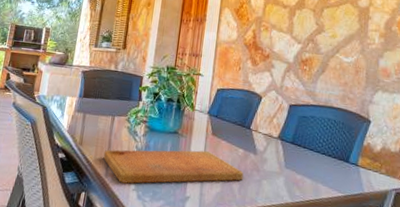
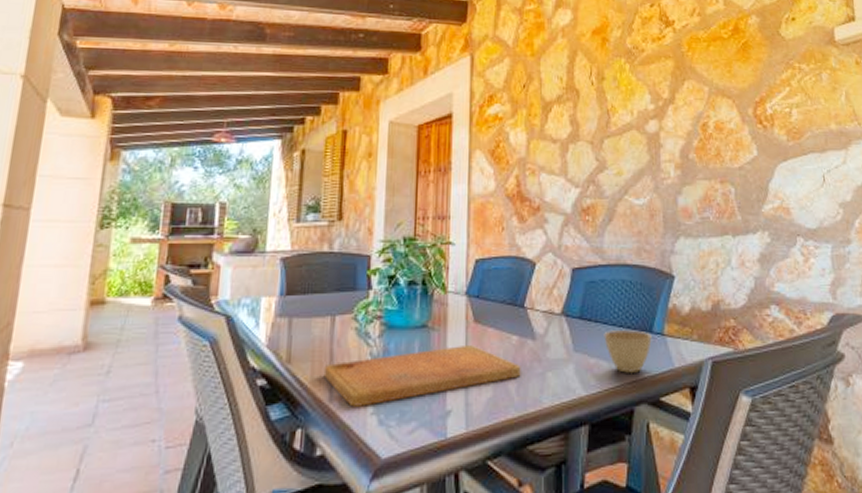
cup: none [309,156,348,192] -> present [604,329,652,374]

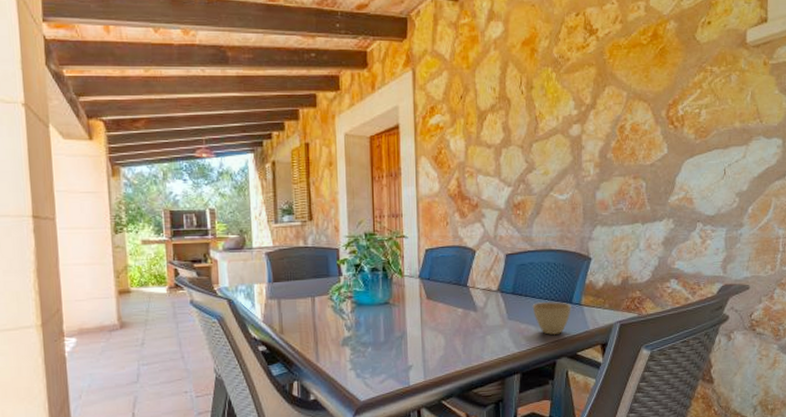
cutting board: present [323,345,521,407] -> none [310,317,466,365]

